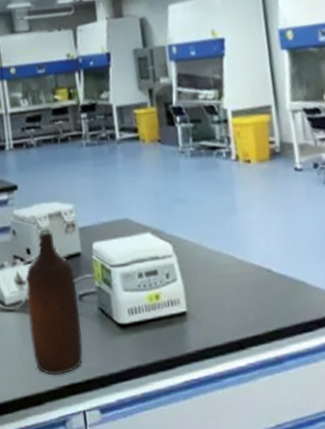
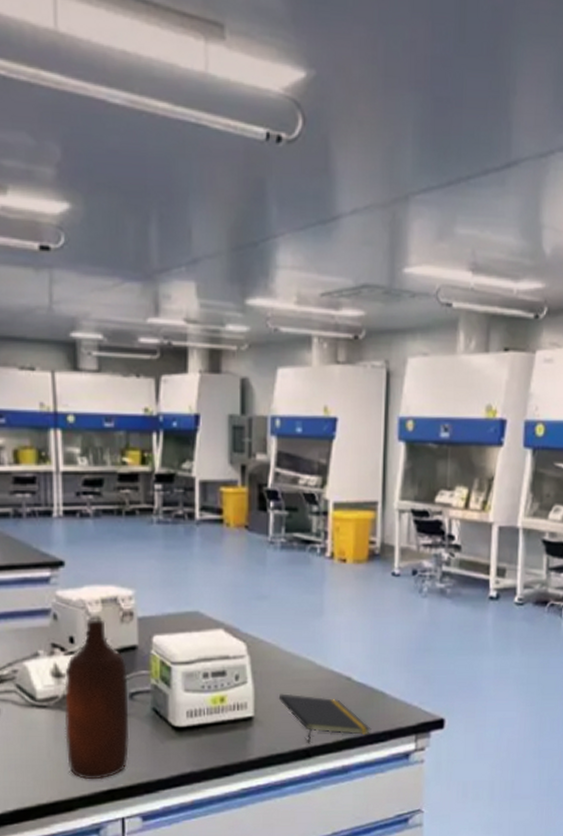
notepad: none [206,288,298,335] -> present [278,693,371,743]

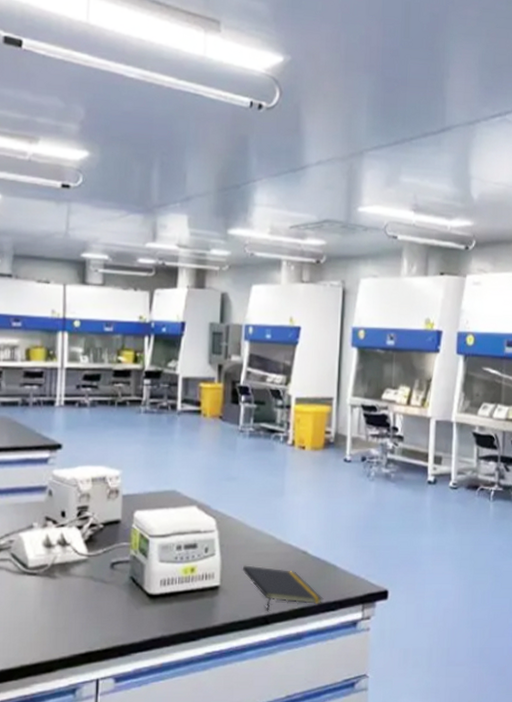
bottle: present [64,620,130,780] -> none [51,496,111,643]

